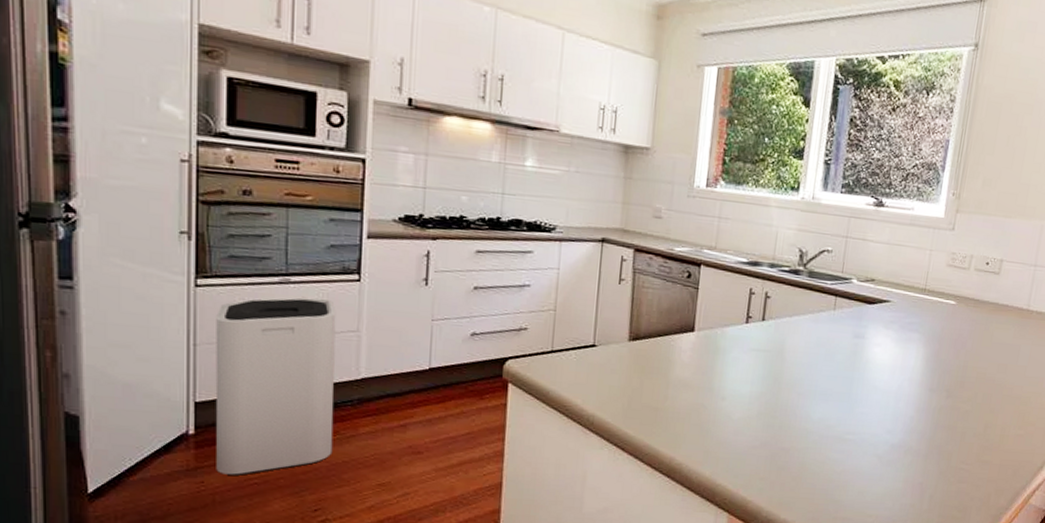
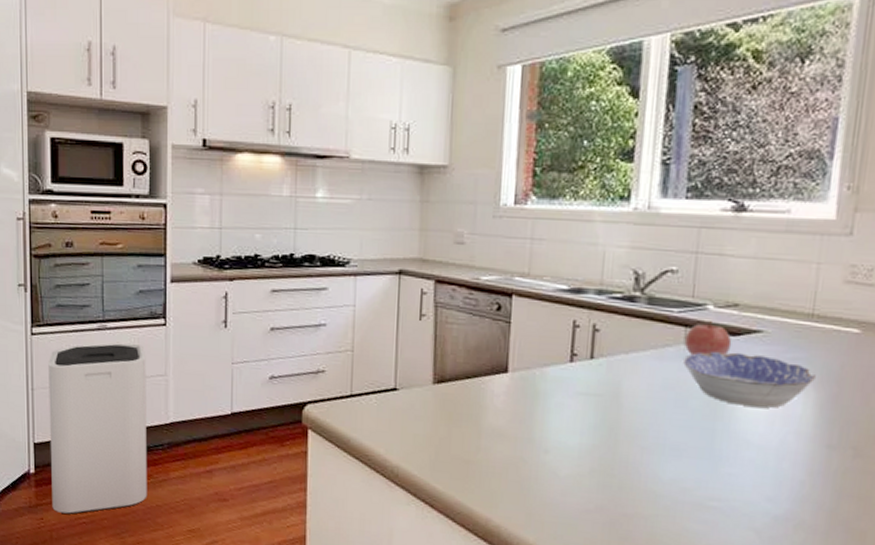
bowl: none [832,316,925,361] -> present [682,351,816,408]
fruit: none [834,291,869,320] -> present [684,320,732,356]

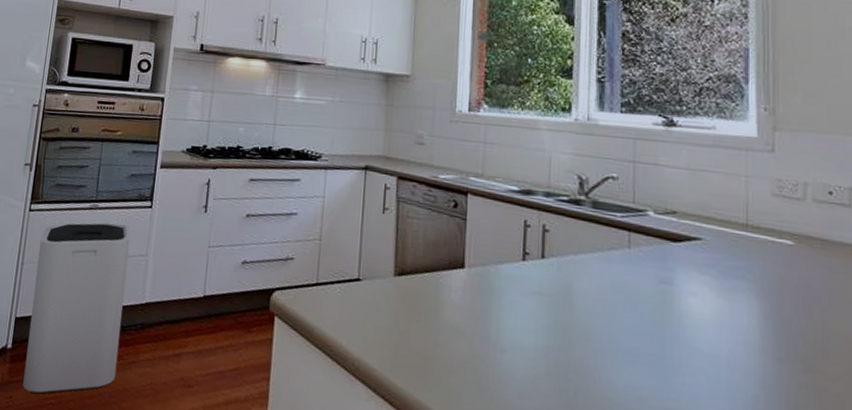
bowl: present [682,351,816,408] -> none [628,256,757,316]
fruit: present [684,320,732,356] -> none [628,225,674,261]

